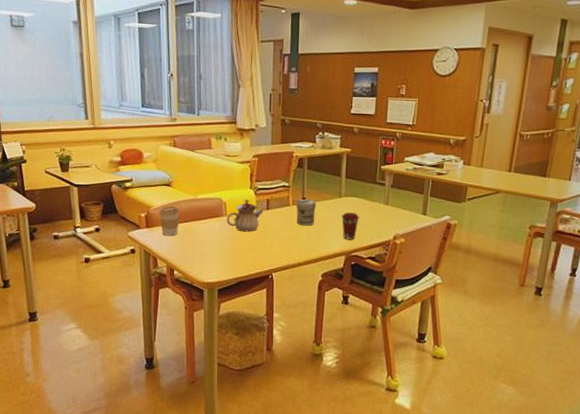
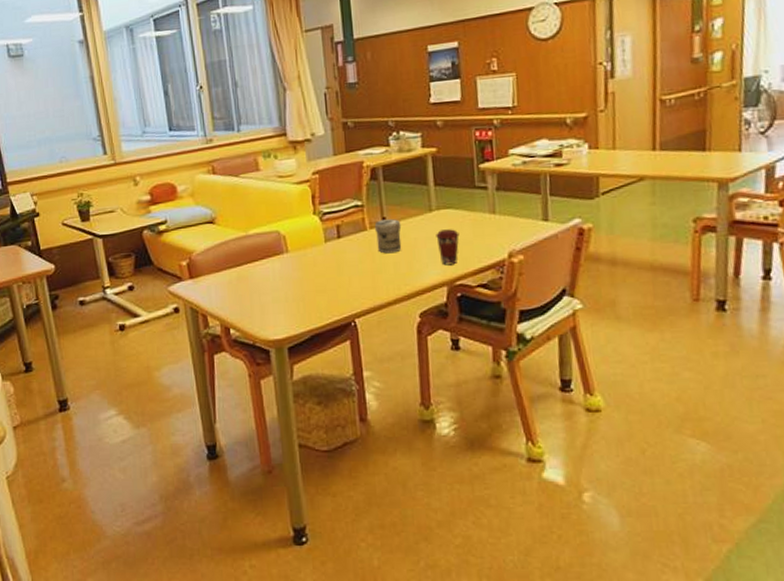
coffee cup: present [158,206,179,236] -> none [203,247,230,286]
teapot: present [226,199,264,232] -> none [288,228,334,270]

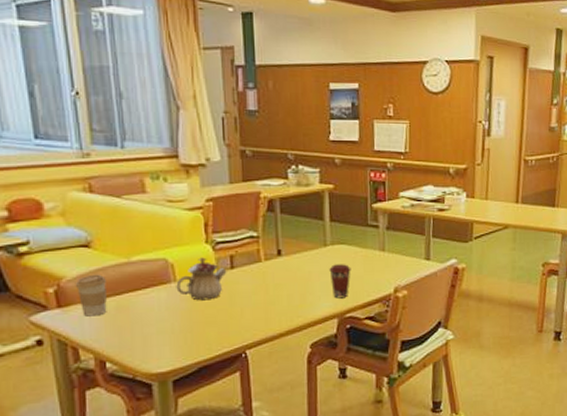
coffee cup: none [203,247,230,286] -> present [75,274,107,317]
teapot: none [288,228,334,270] -> present [176,257,227,301]
jar: present [374,219,402,254] -> none [269,252,297,286]

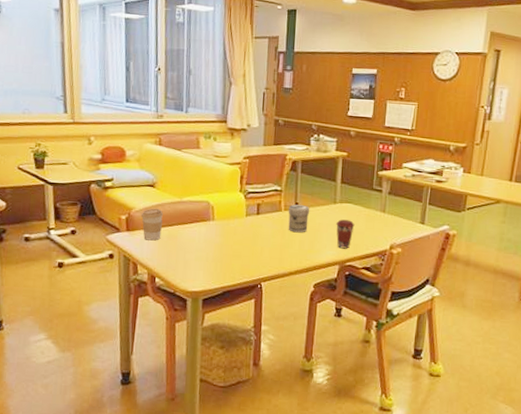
teapot: present [176,257,227,301] -> none [213,203,254,238]
jar: none [269,252,297,286] -> present [288,204,310,233]

